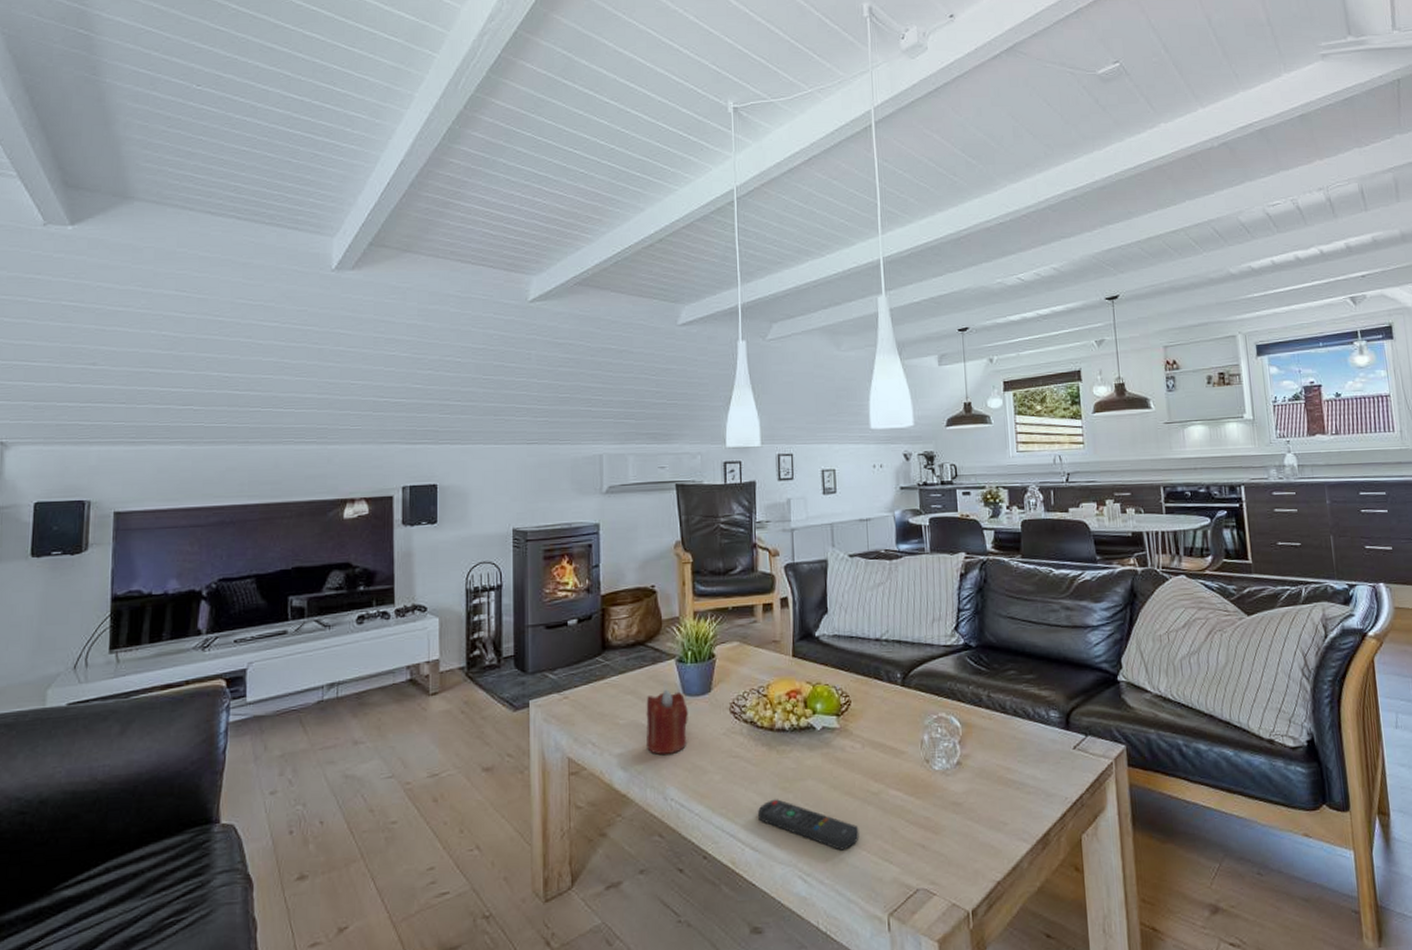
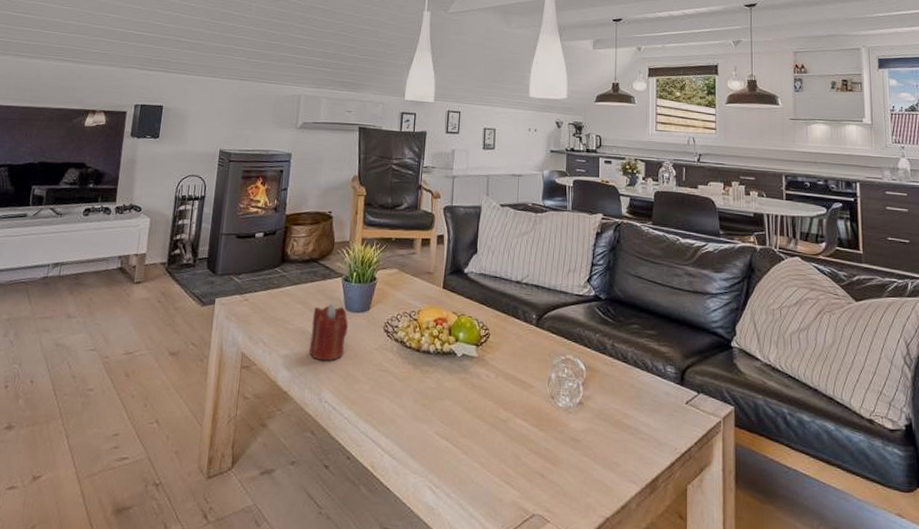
remote control: present [758,799,859,851] -> none [399,413,486,469]

